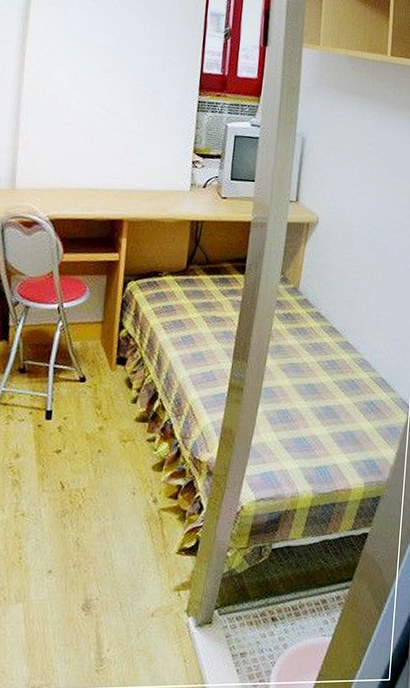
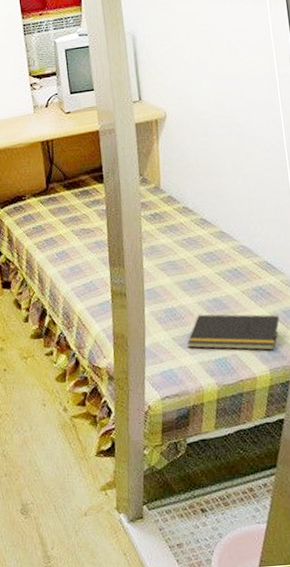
notepad: none [292,420,383,464] -> present [187,314,280,351]

